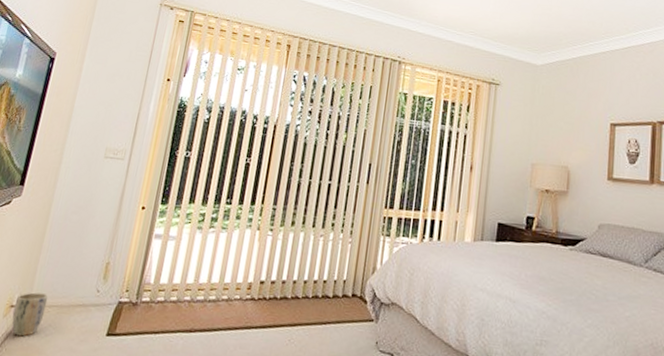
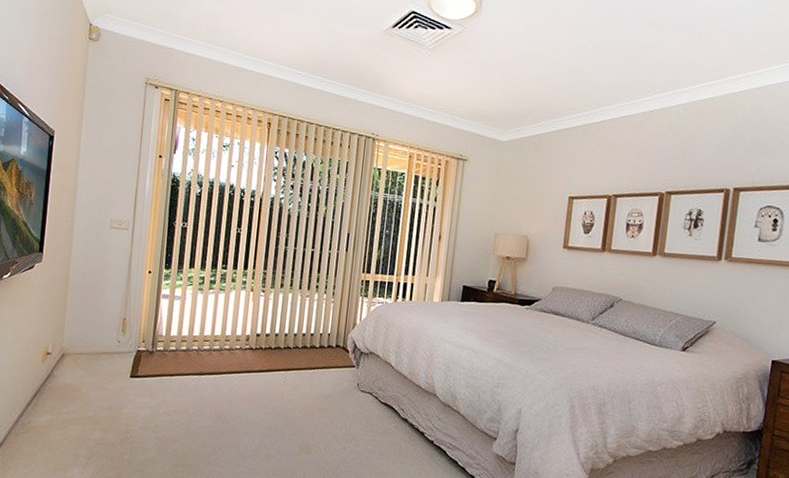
plant pot: present [12,292,48,337] -> none [49,342,78,378]

